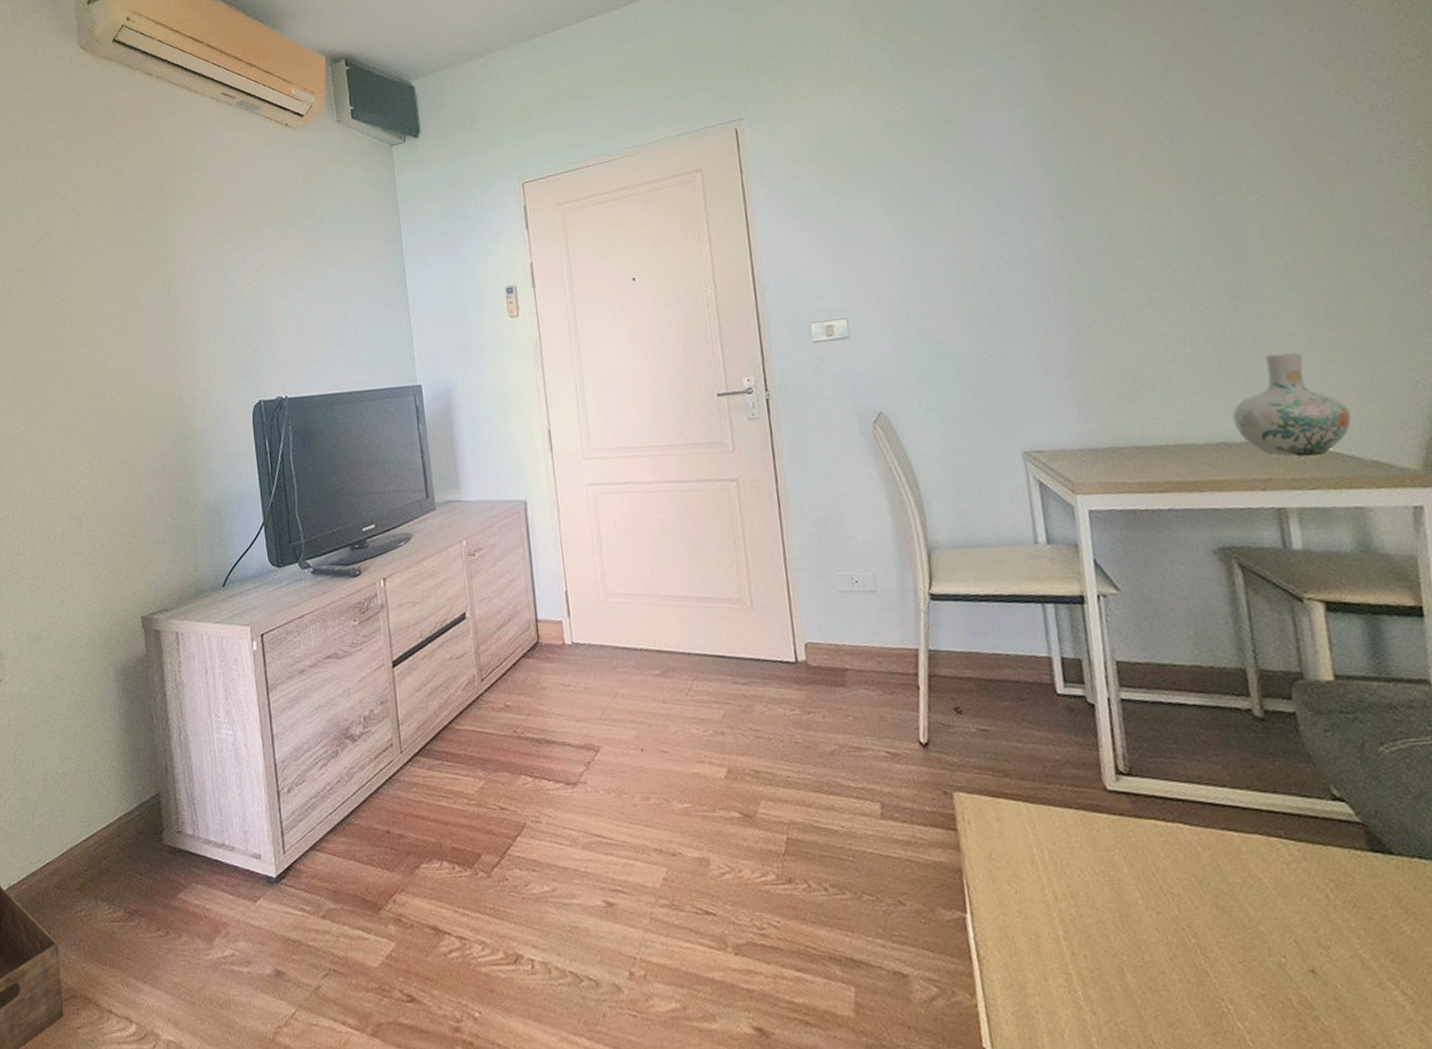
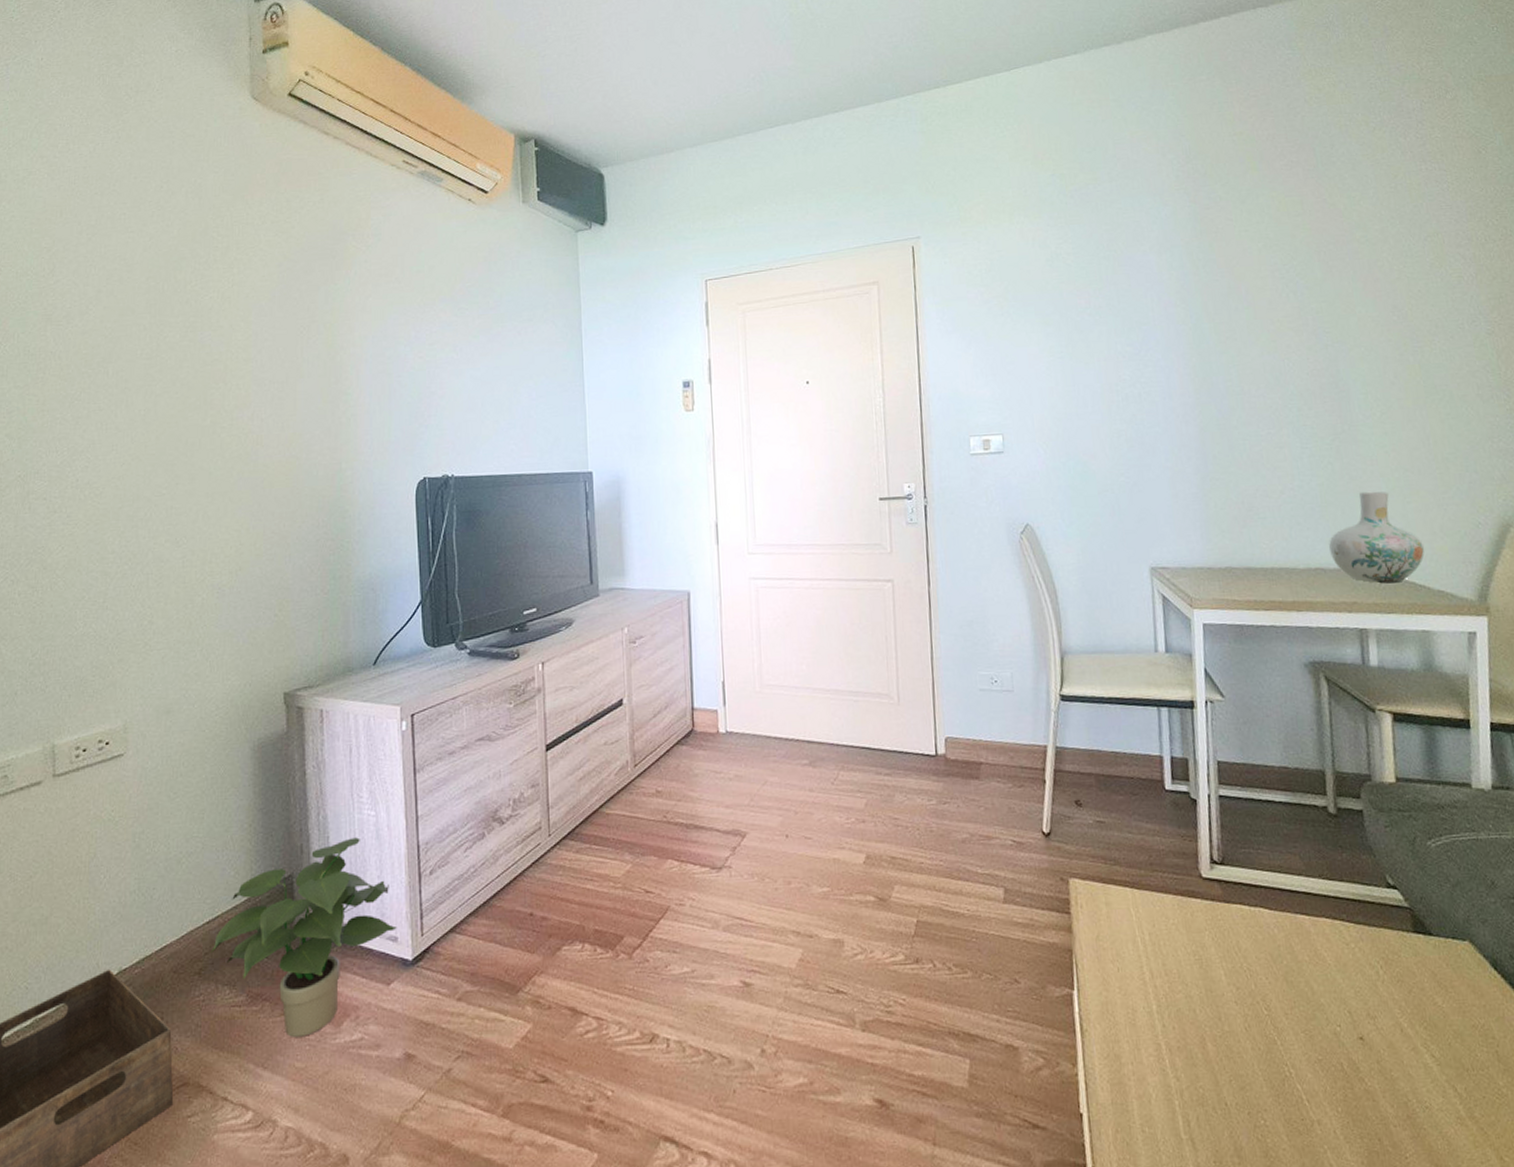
potted plant: none [89,756,260,952] -> present [211,837,397,1037]

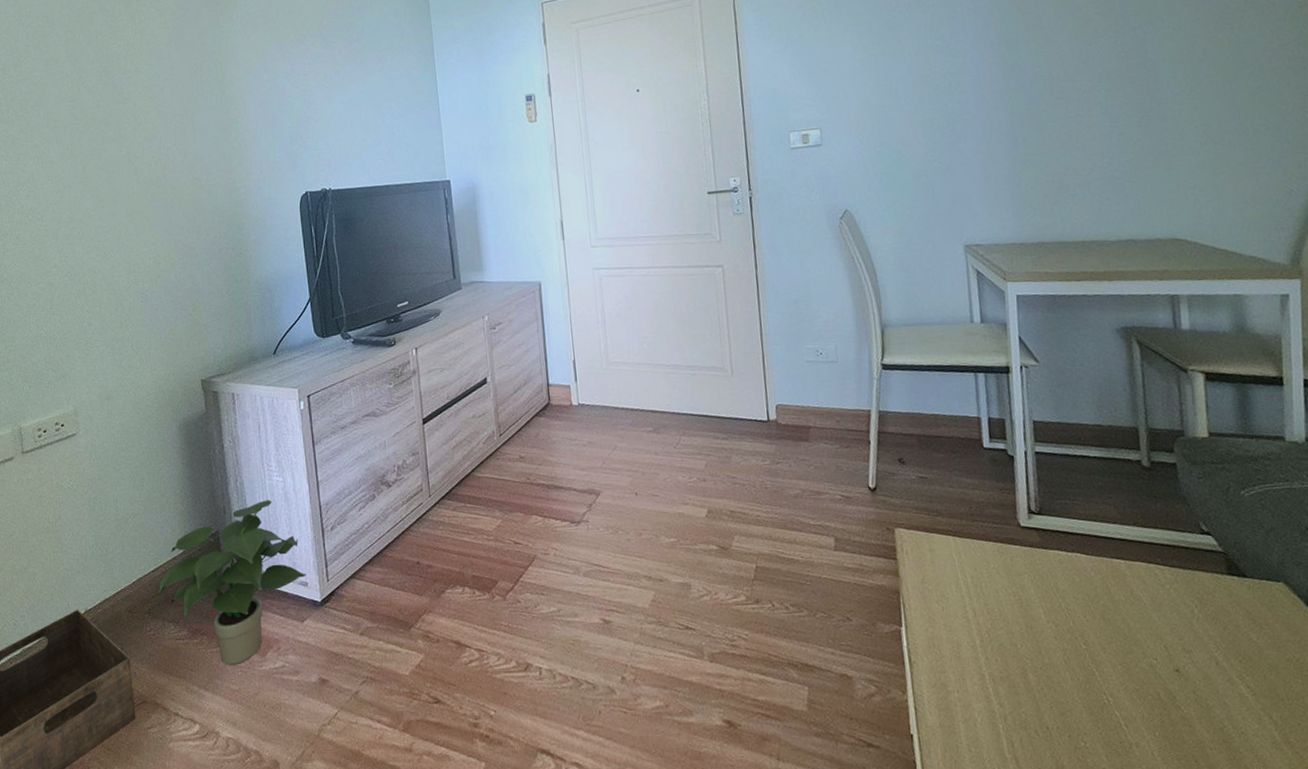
vase: present [1328,491,1425,583] -> none [1138,164,1237,252]

